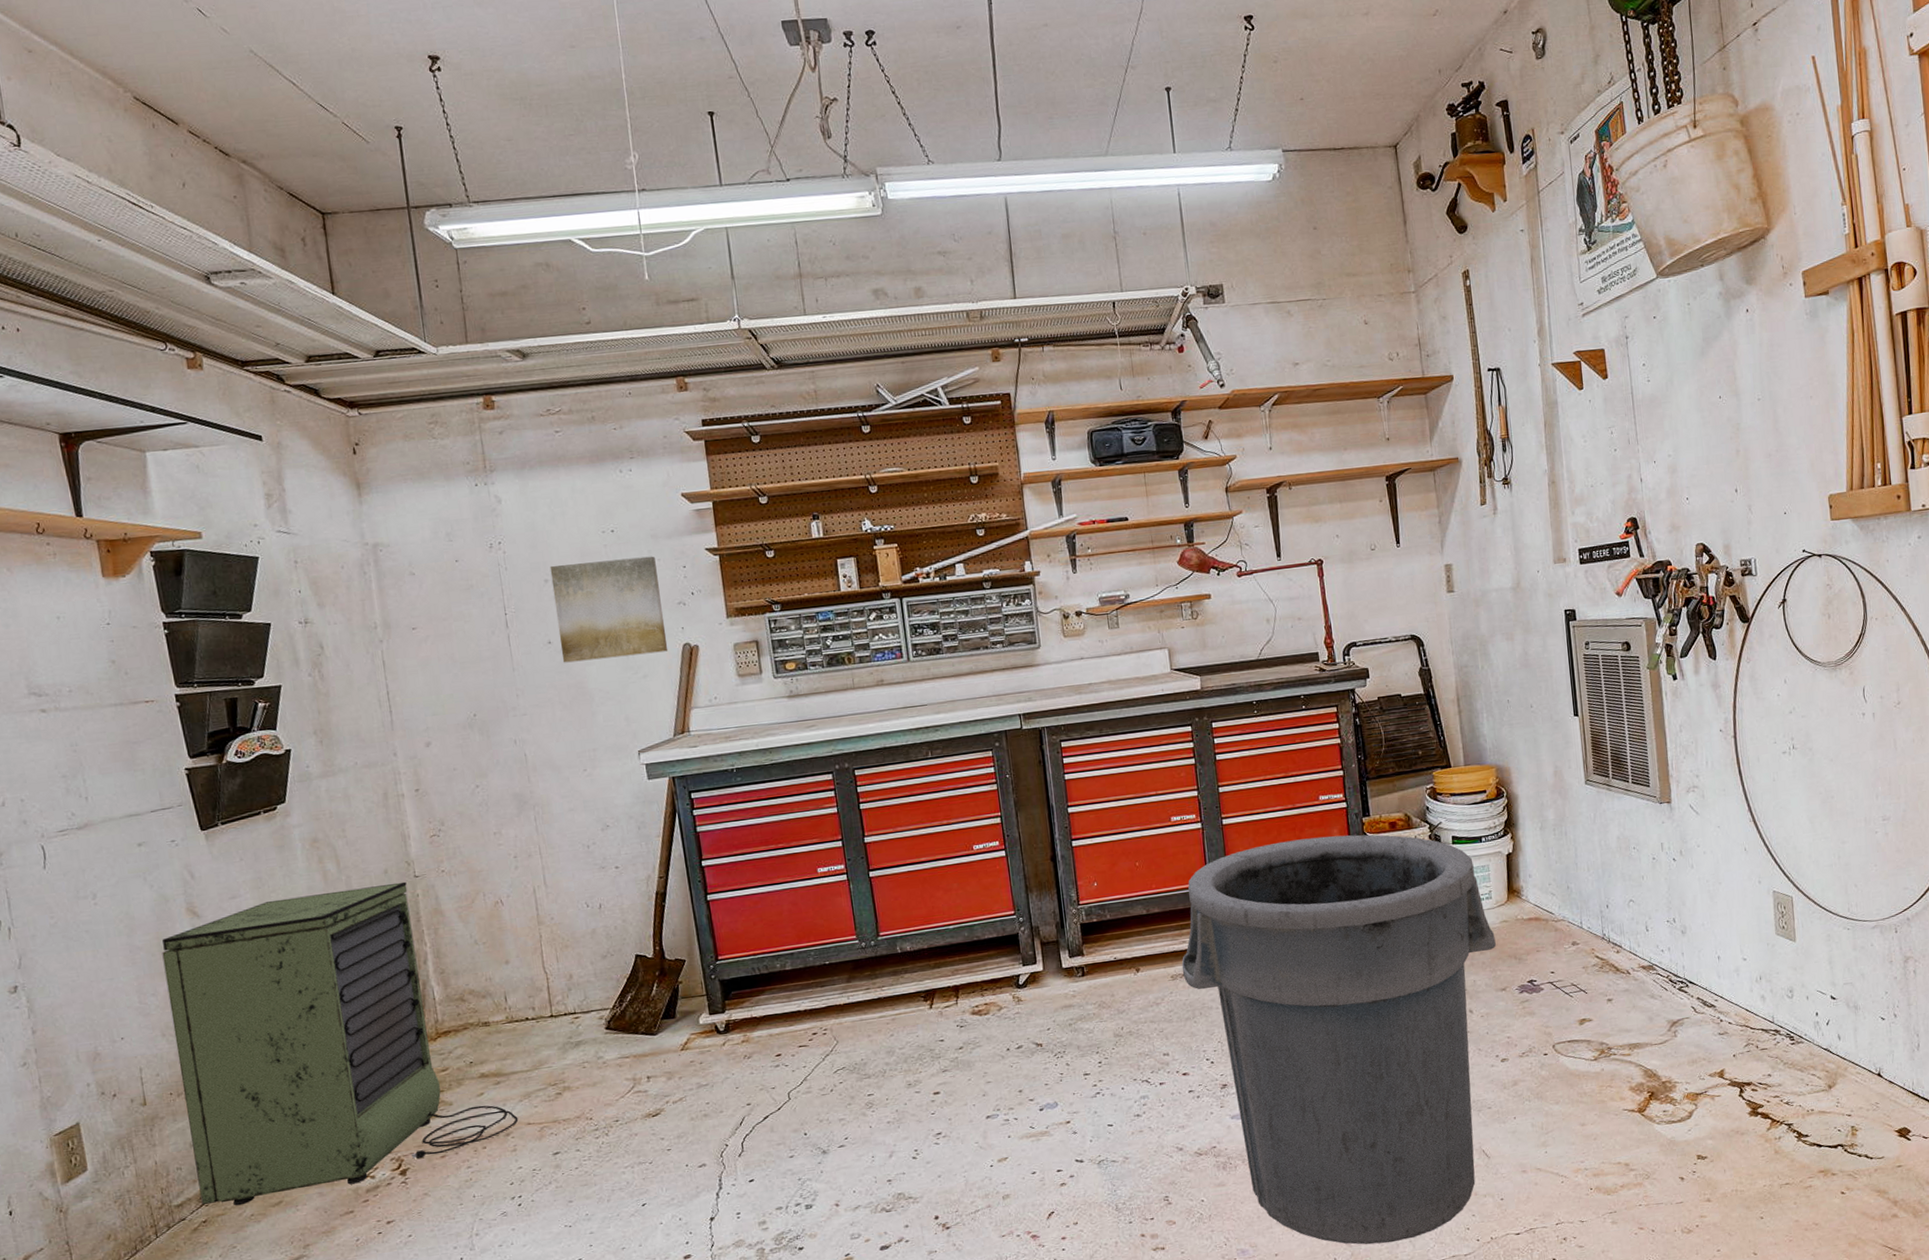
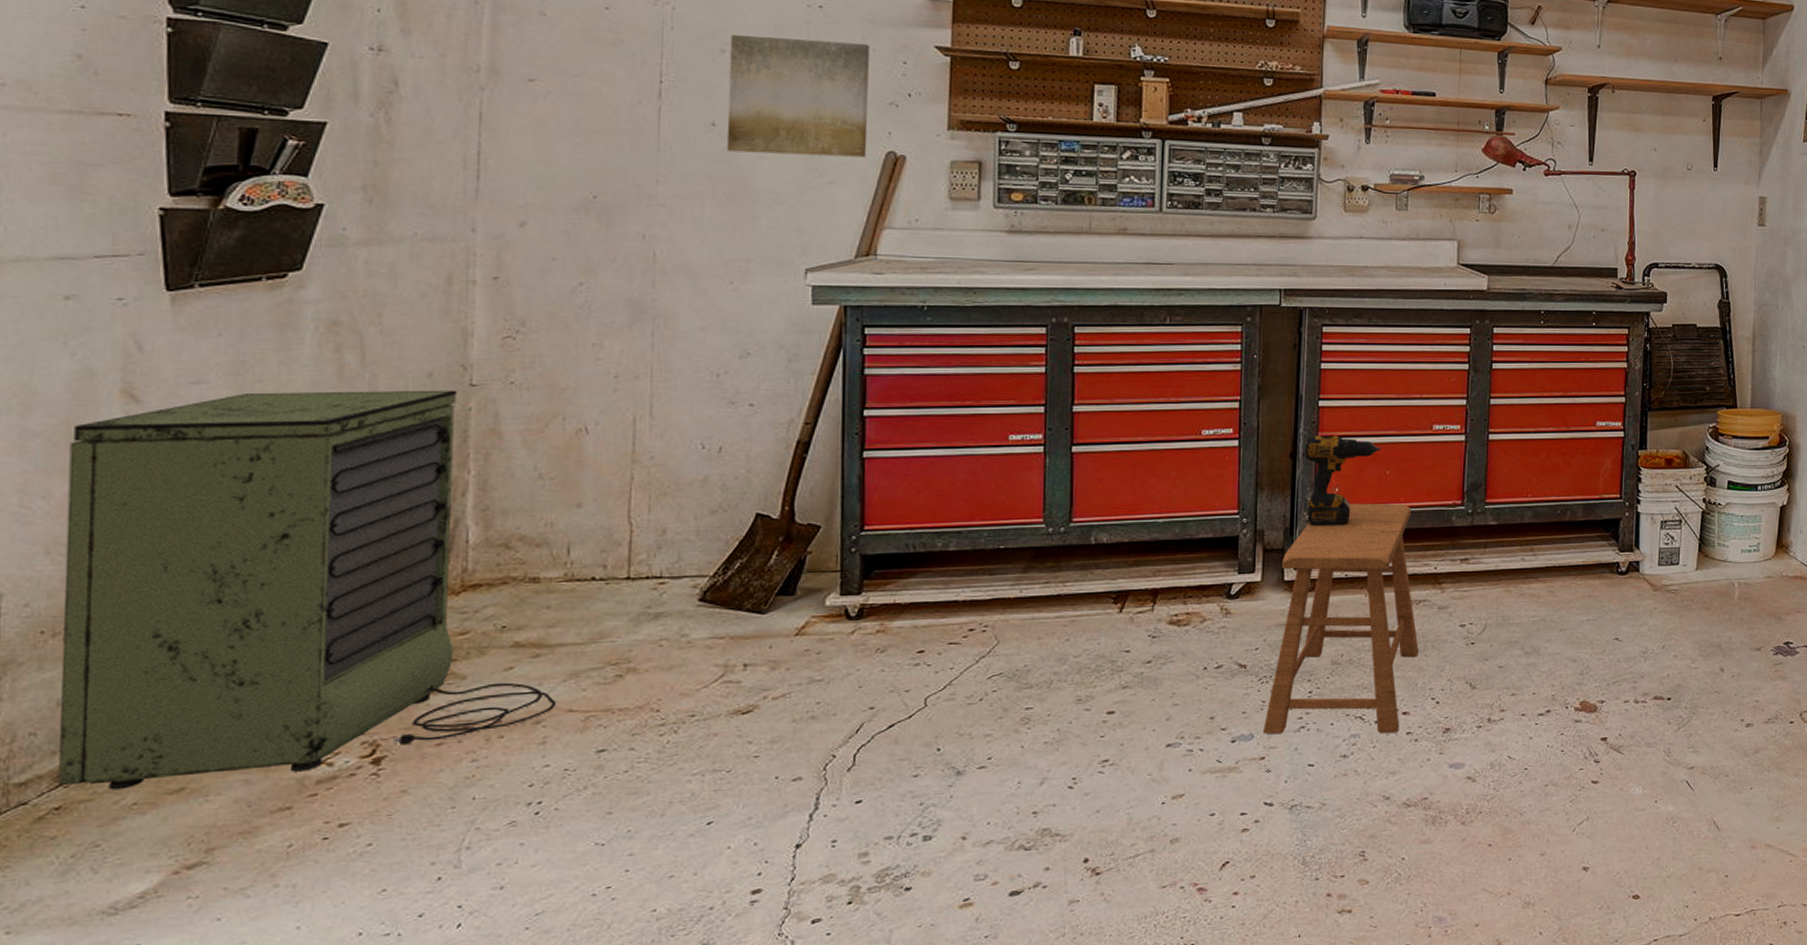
stool: none [1058,890,1189,1101] -> present [1263,503,1419,734]
power drill: none [1061,836,1129,918] -> present [1304,435,1381,525]
trash can: present [1181,834,1496,1245] -> none [1419,465,1757,919]

